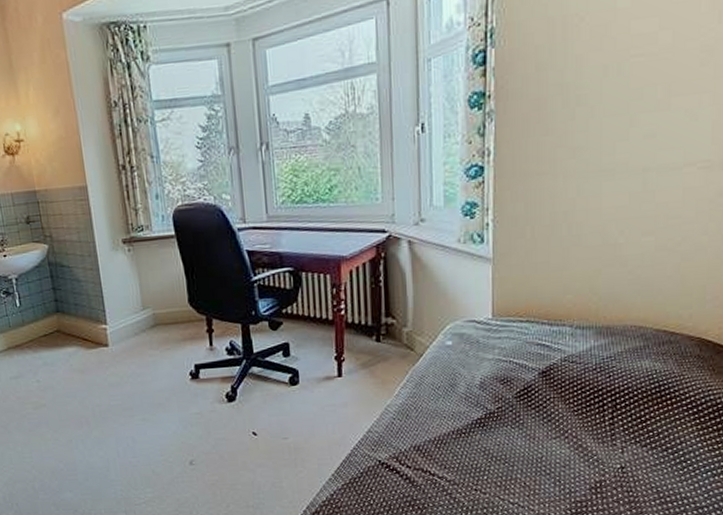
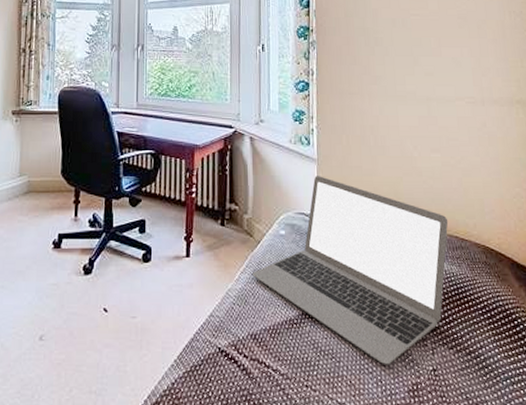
laptop: none [414,277,656,466] -> present [253,176,449,365]

